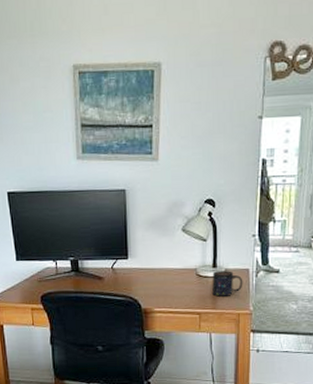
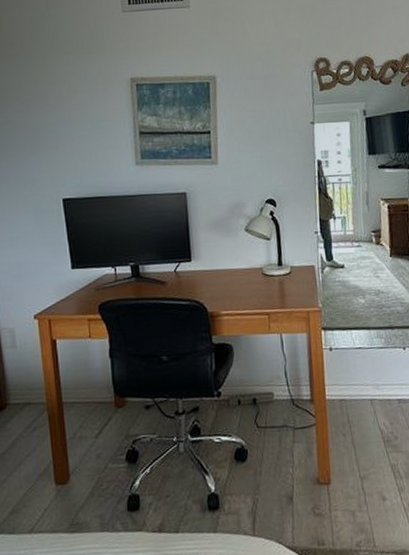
mug: present [212,271,243,297] -> none [278,268,310,295]

